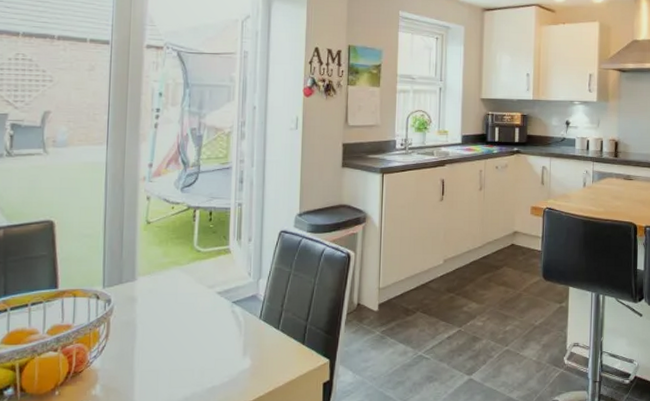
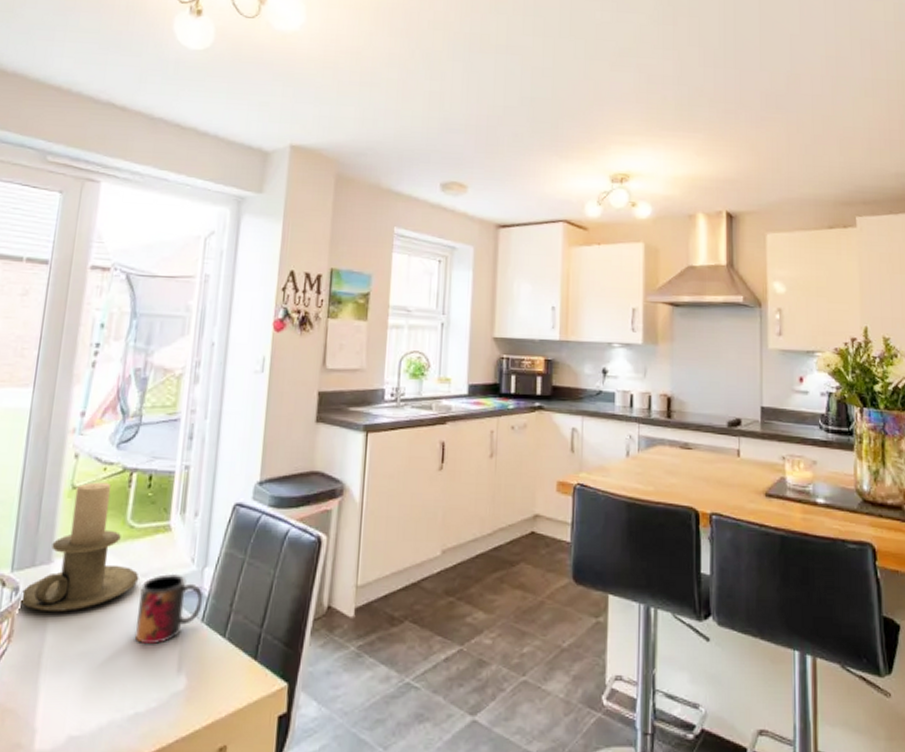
candle holder: none [111,218,208,316] -> present [18,482,139,612]
mug: none [207,284,260,337] -> present [134,573,204,645]

